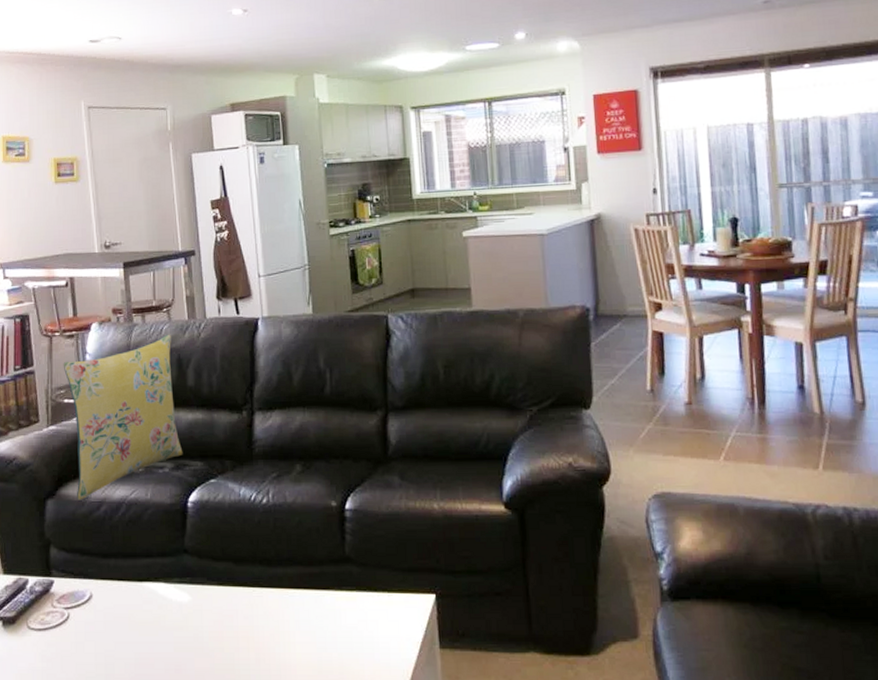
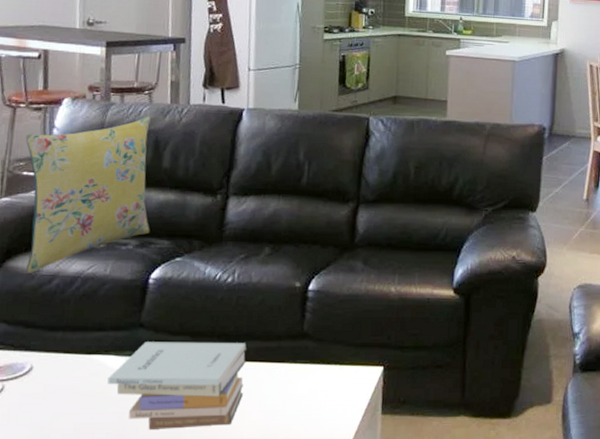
books: none [160,567,292,661] -> present [107,342,248,429]

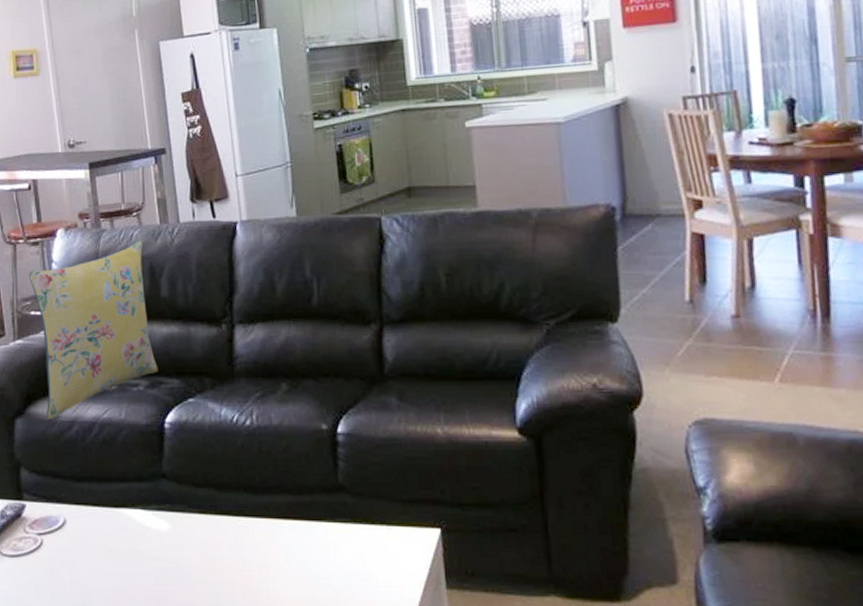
books: present [107,342,248,429] -> none [138,494,281,595]

